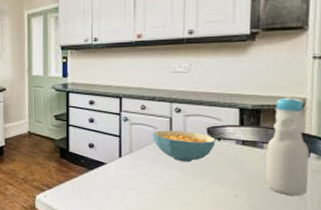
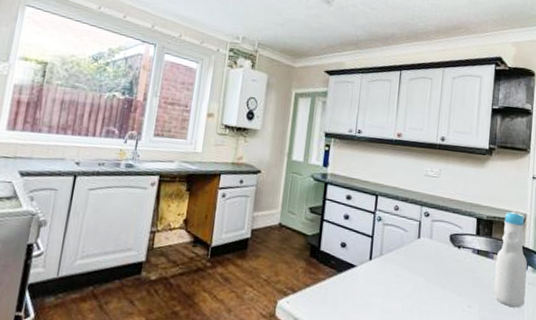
cereal bowl: present [152,130,216,162] -> none [402,233,457,269]

